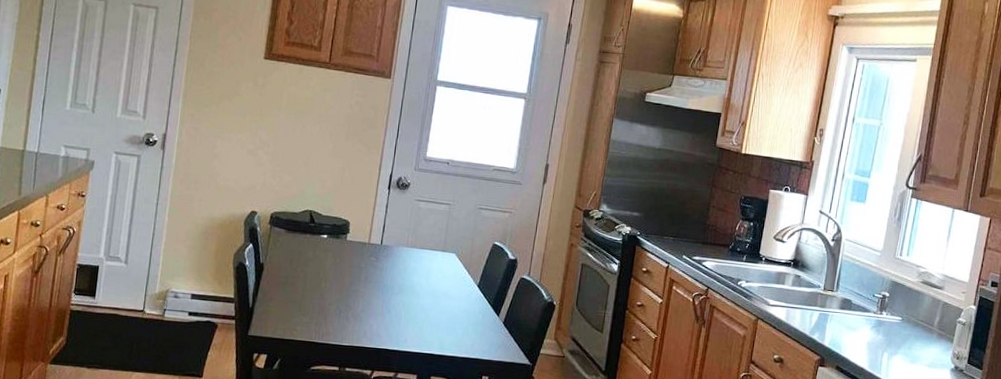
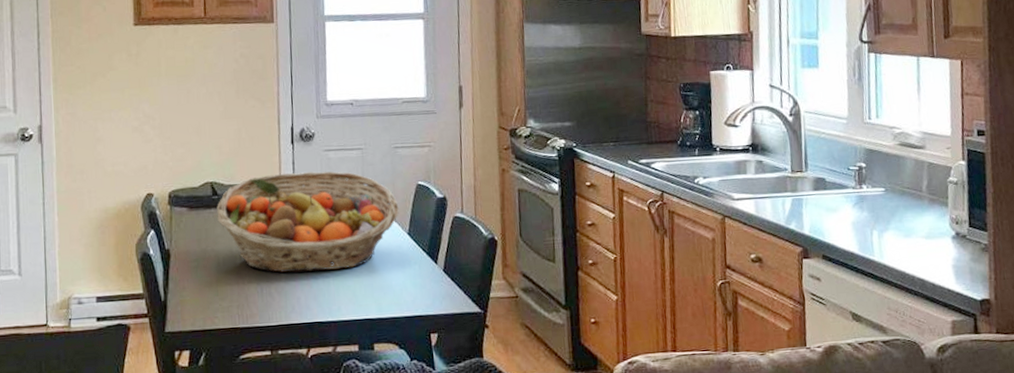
fruit basket: none [311,213,474,307] -> present [217,171,399,273]

